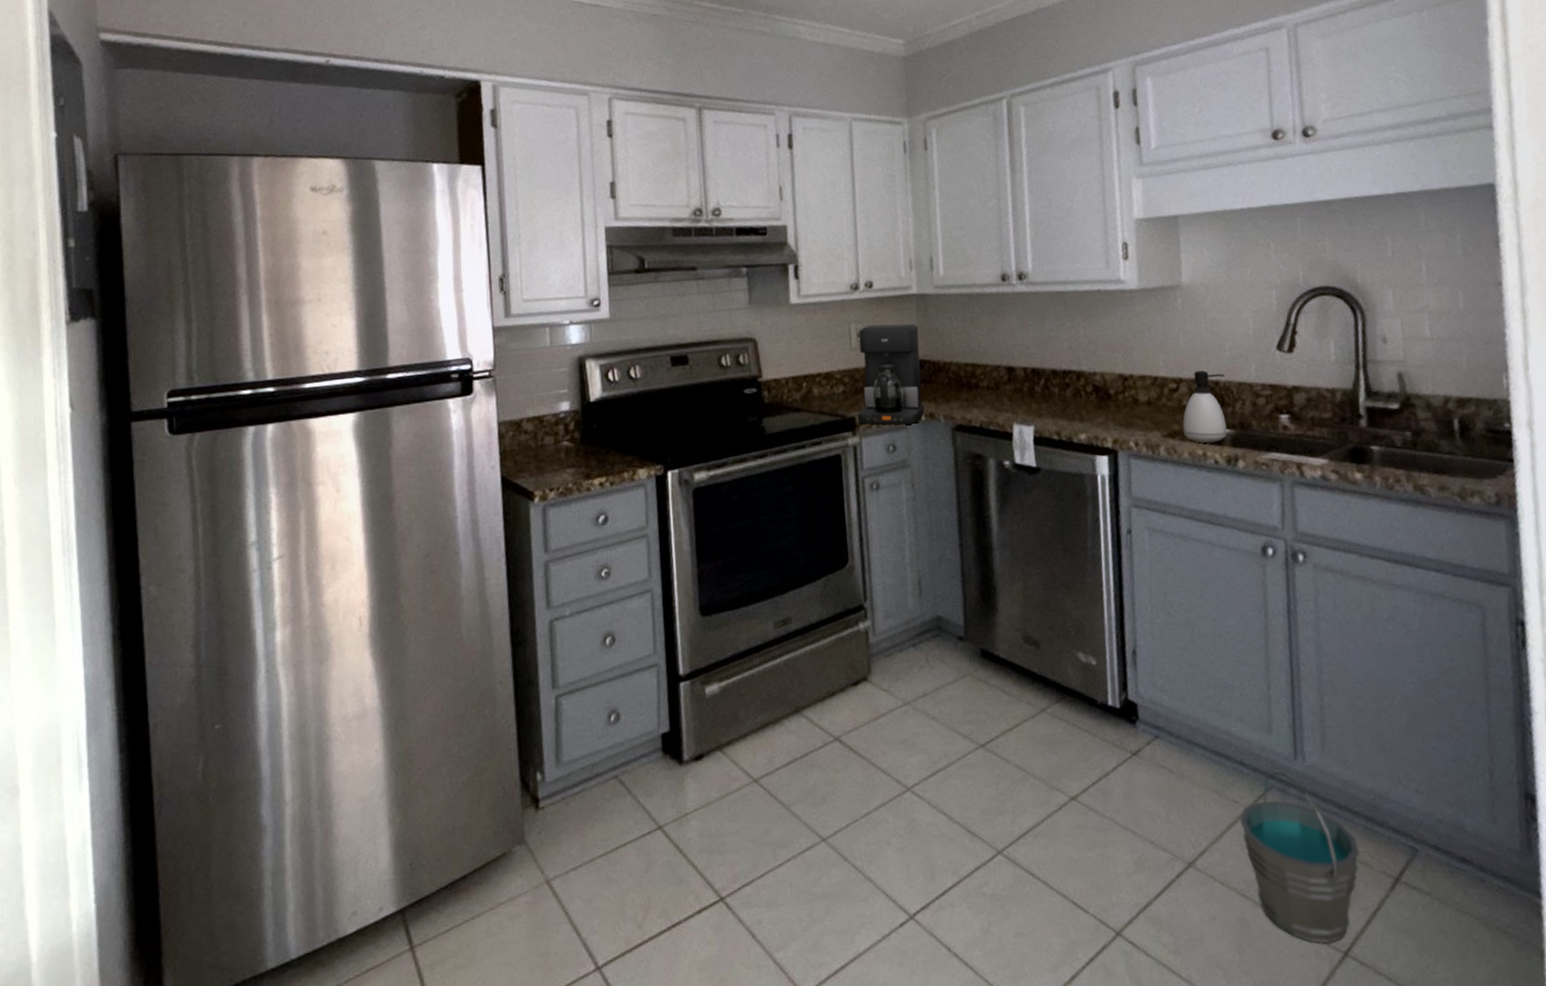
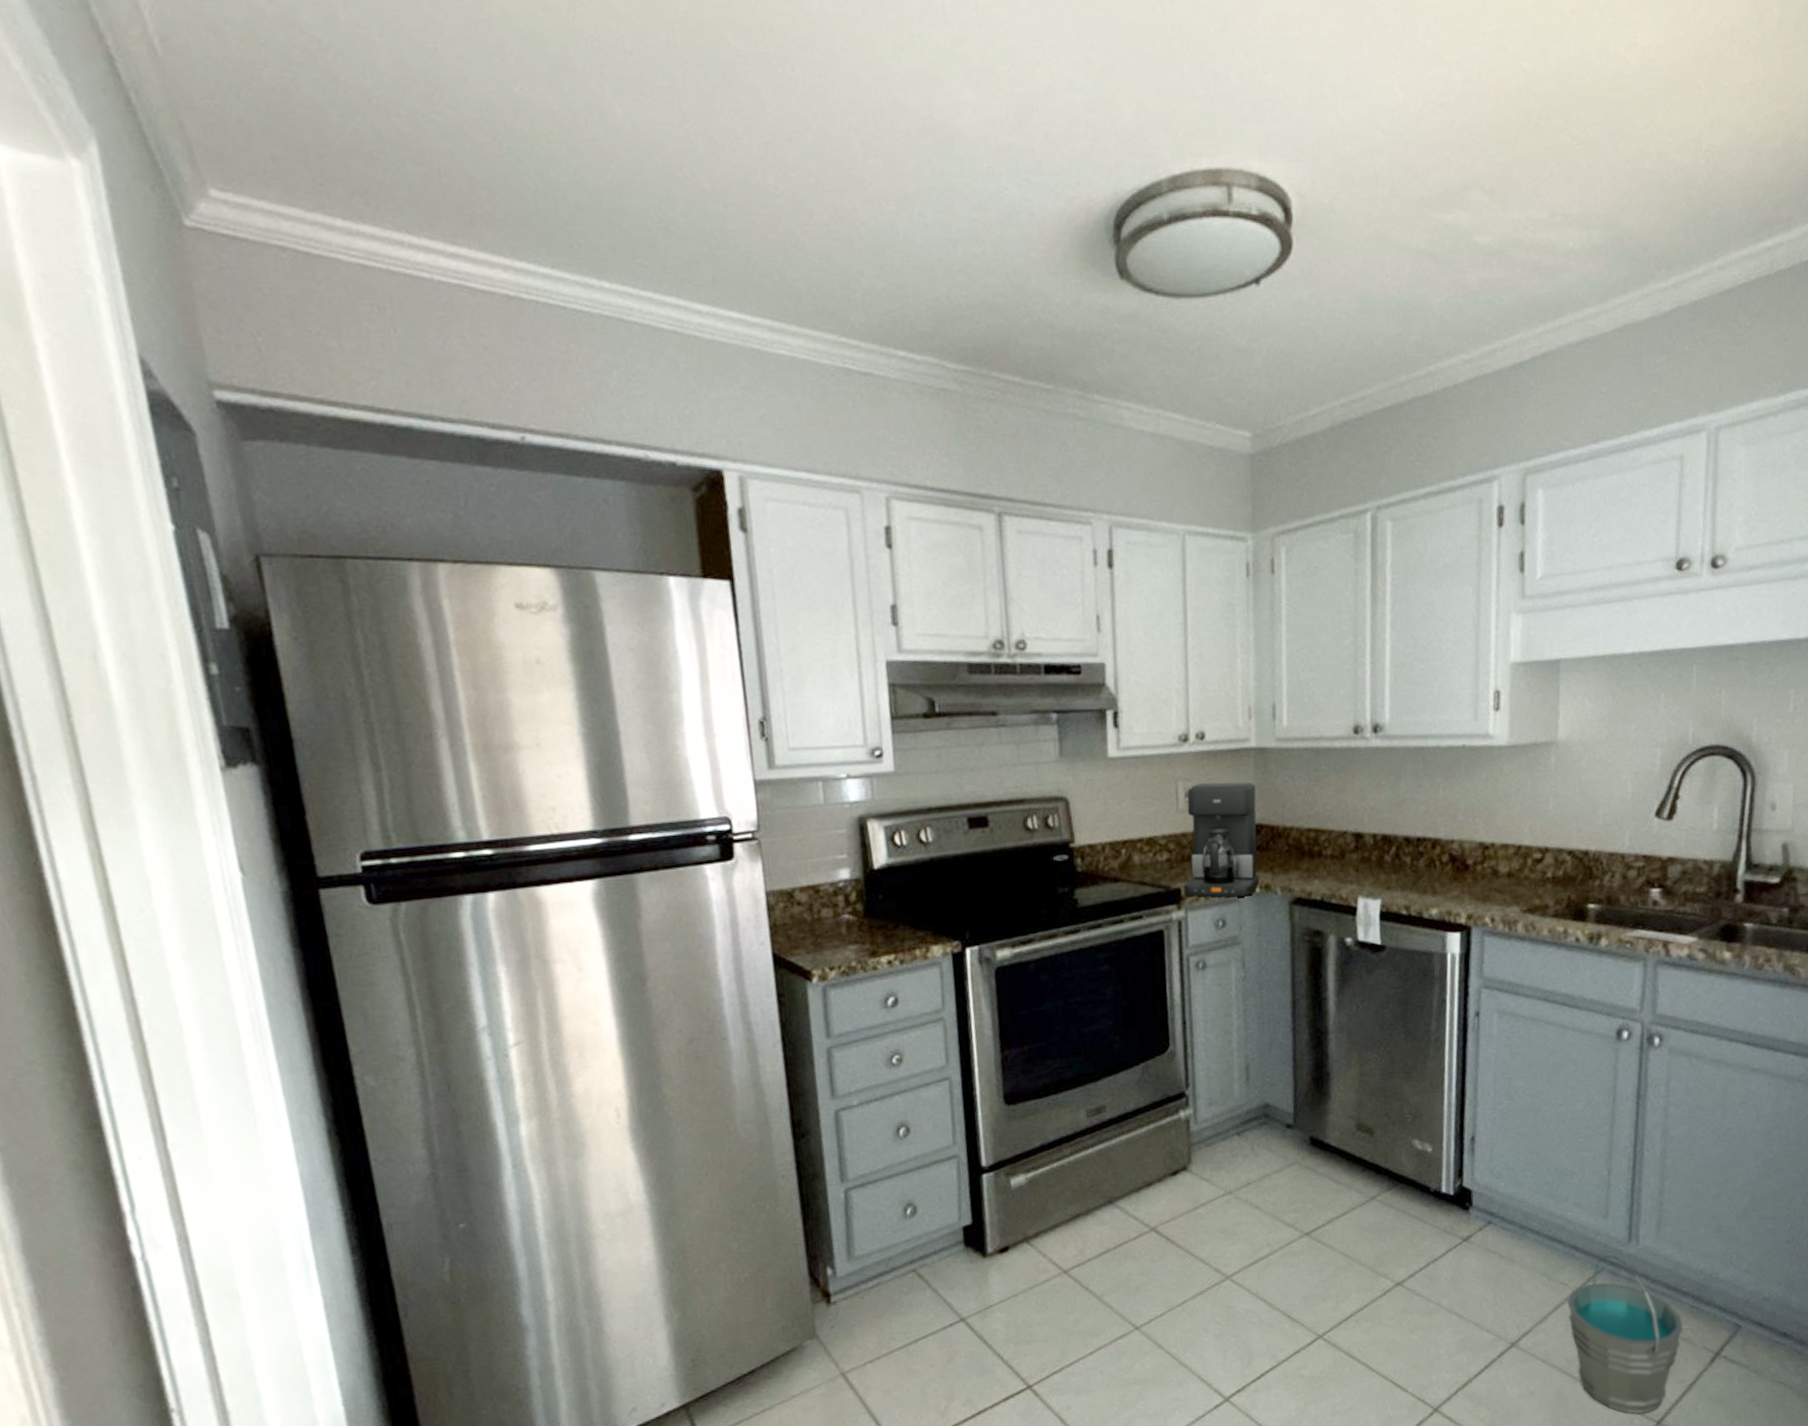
soap dispenser: present [1182,370,1228,444] -> none [1544,839,1596,920]

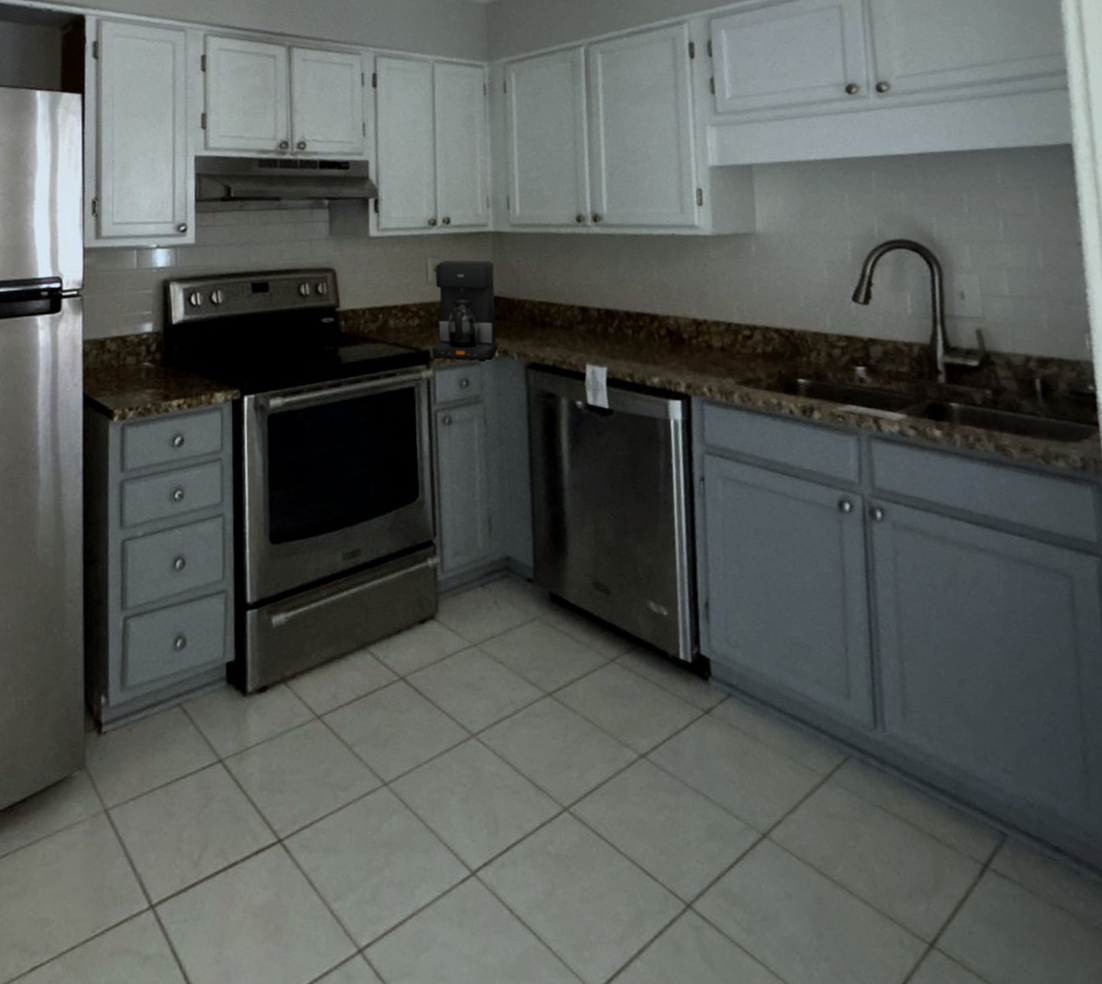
bucket: present [1567,1254,1683,1415] -> none [817,739,945,934]

